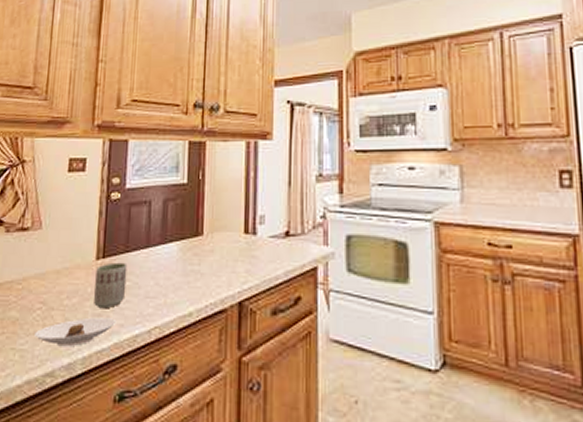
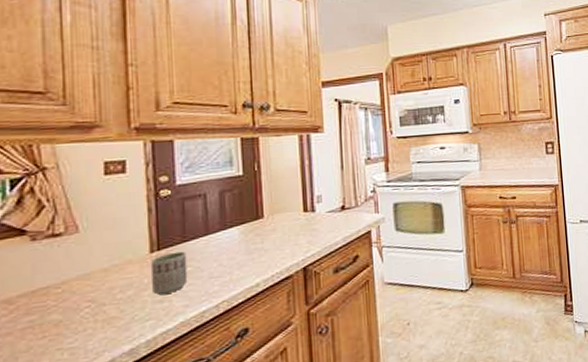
saucer: present [34,317,117,347] -> none [85,301,181,337]

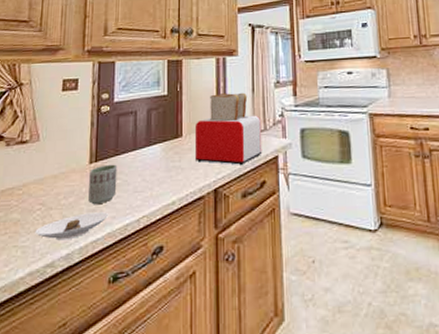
saucer: none [85,301,181,337] -> present [35,212,109,241]
toaster: none [277,170,354,243] -> present [194,92,262,166]

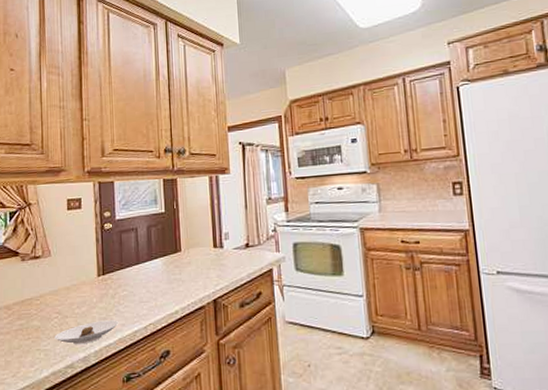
cup: present [88,164,118,205] -> none [98,277,124,314]
toaster: present [194,92,262,166] -> none [192,209,257,278]

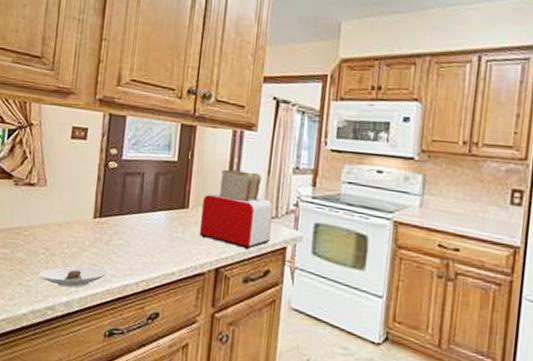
toaster: none [192,209,257,278] -> present [198,169,274,250]

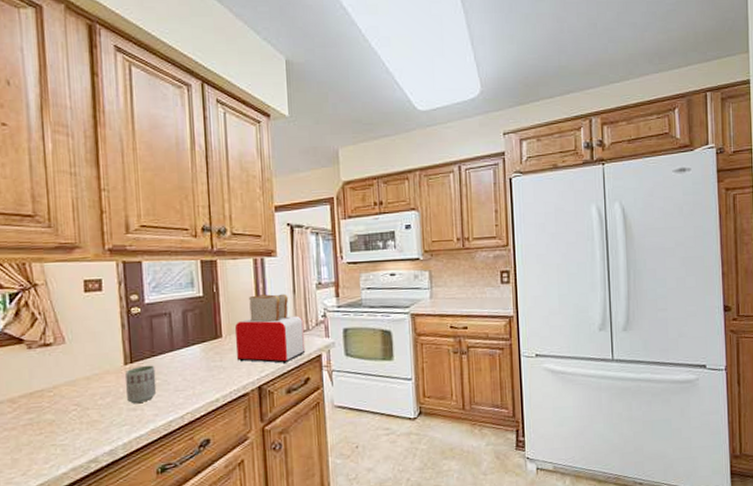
saucer: present [38,265,109,288] -> none [73,410,151,438]
cup: none [90,222,121,261] -> present [125,365,157,404]

